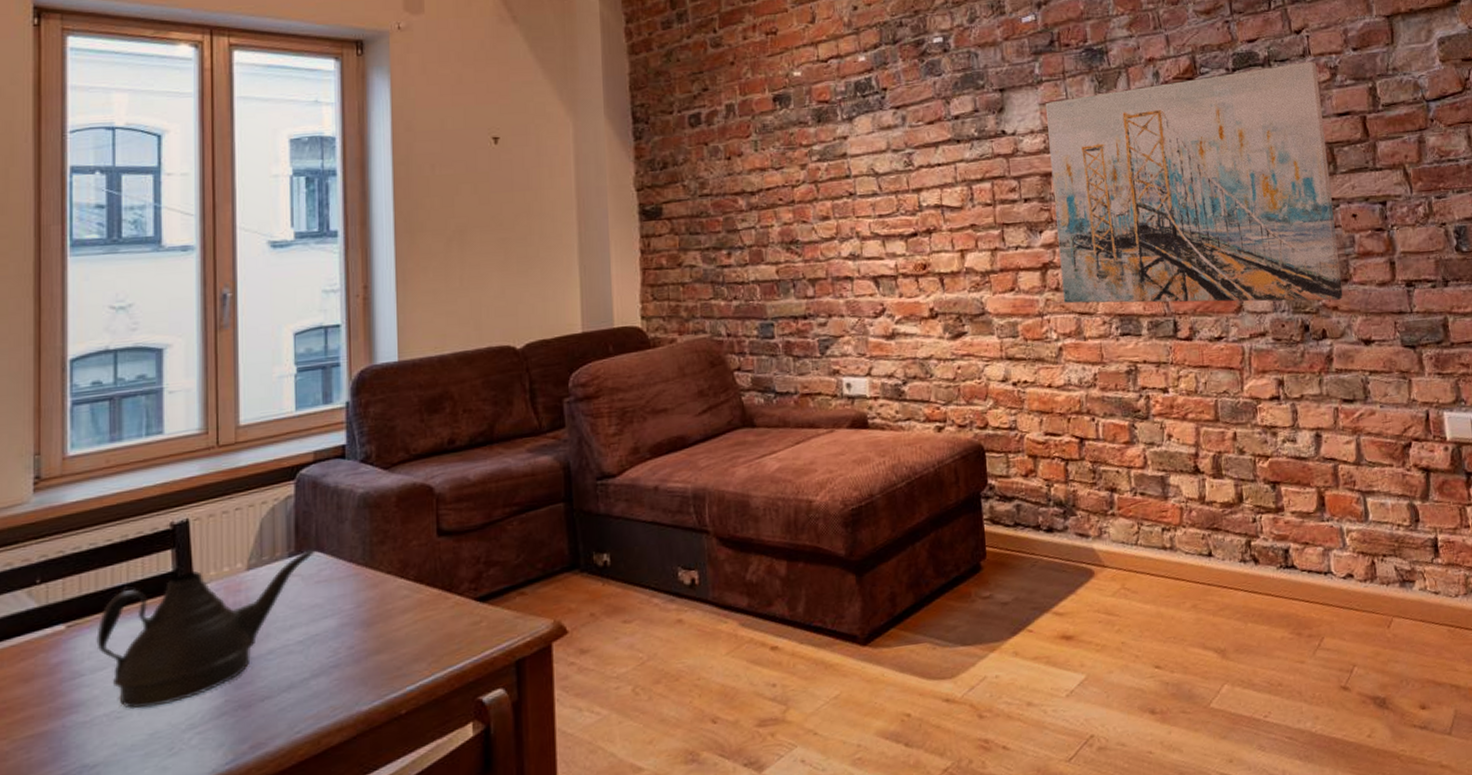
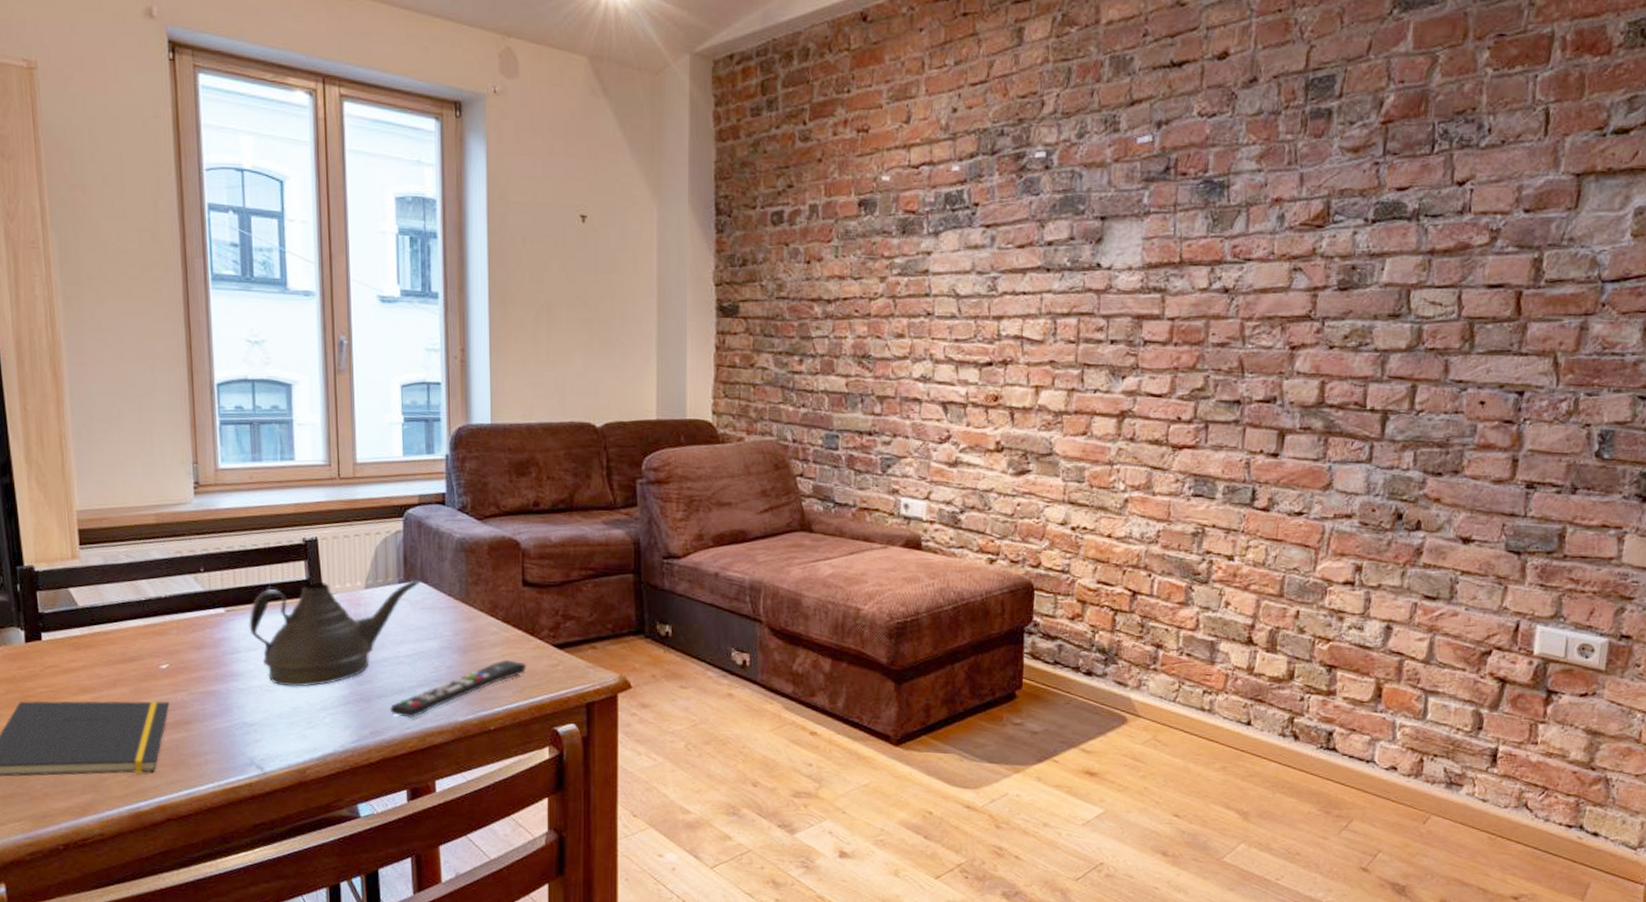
remote control: none [276,625,444,720] -> present [390,659,527,718]
wall art: present [1045,61,1343,304] -> none [1137,220,1476,492]

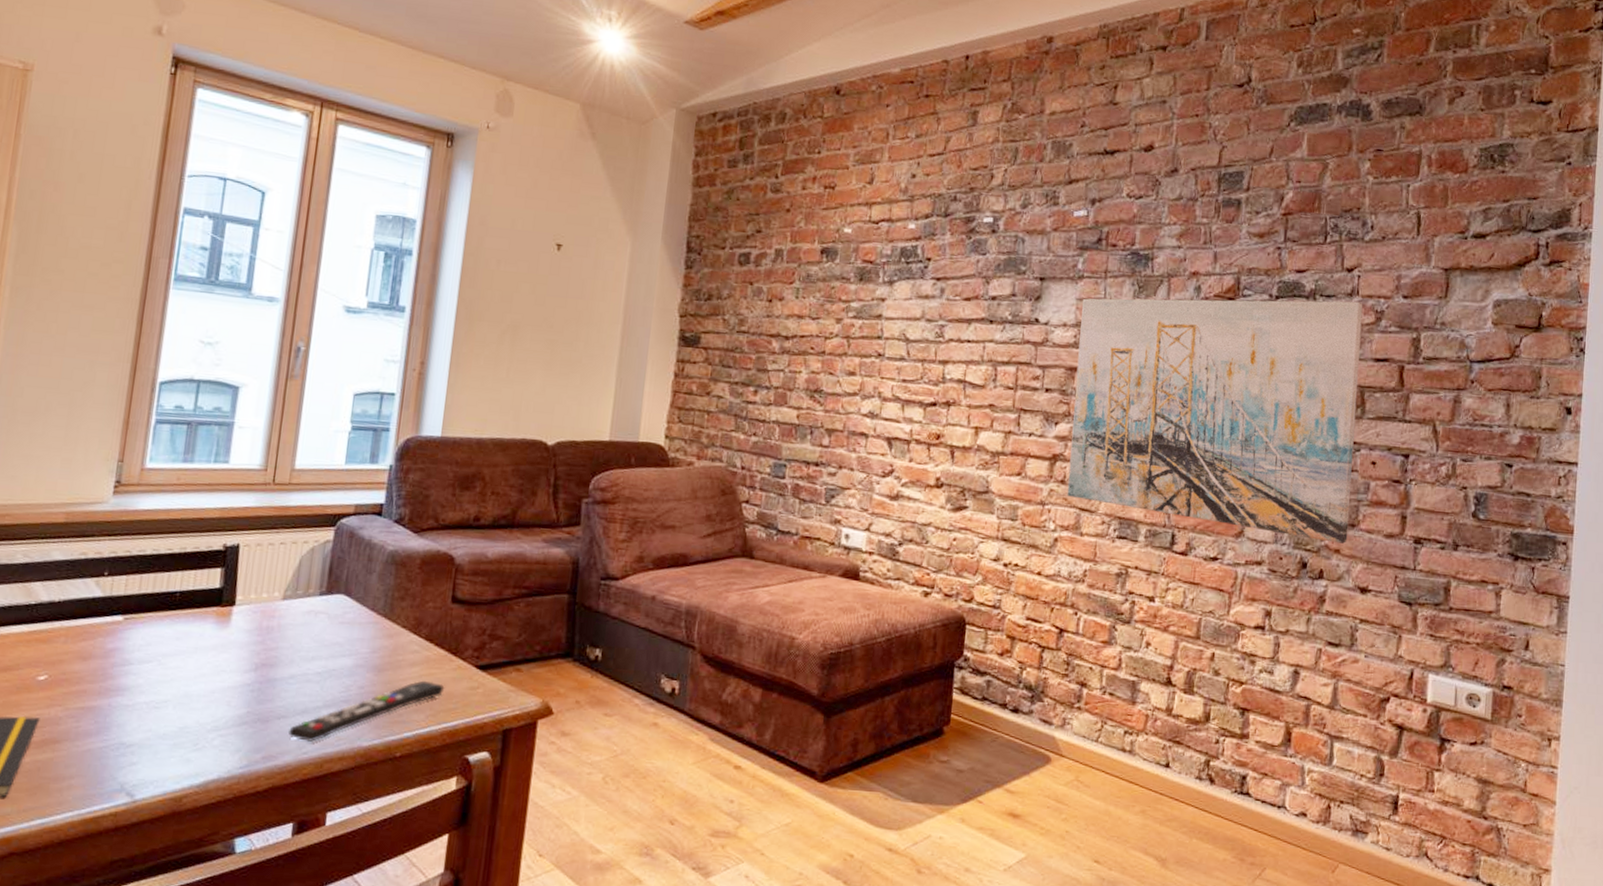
teapot: present [249,579,421,687] -> none [147,591,344,705]
wall art: none [1137,220,1476,492] -> present [1067,298,1363,544]

